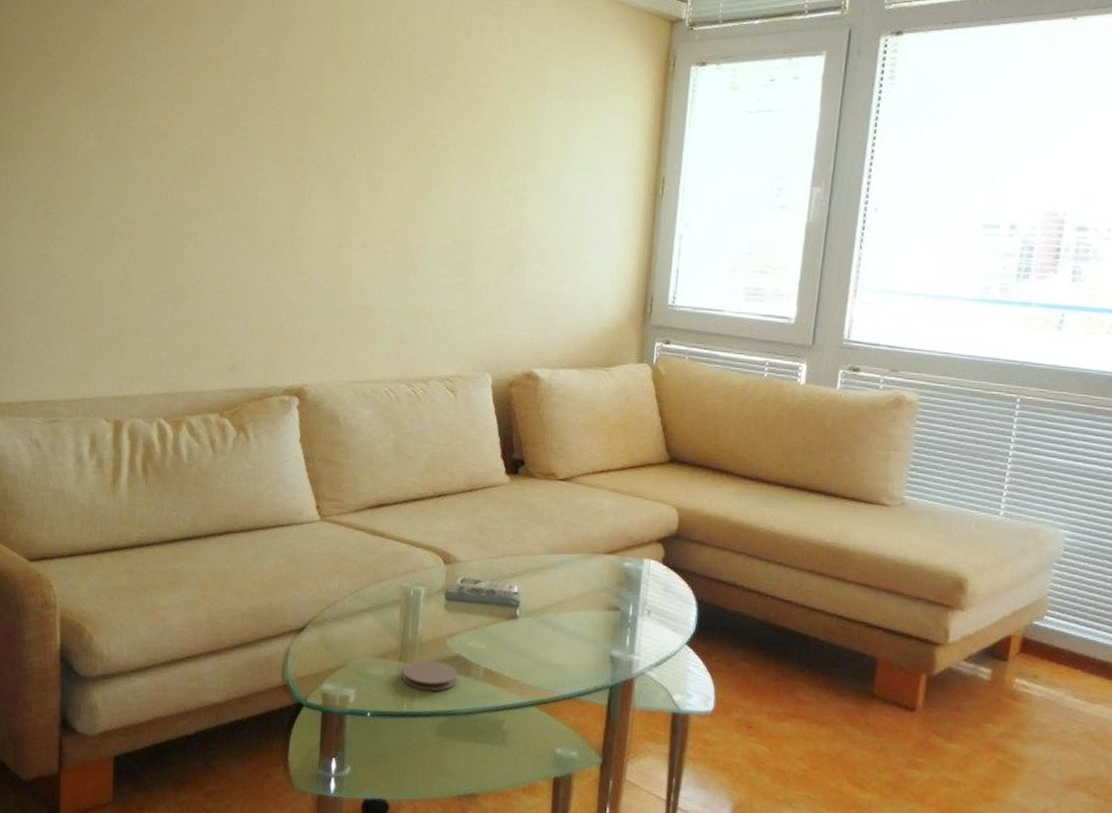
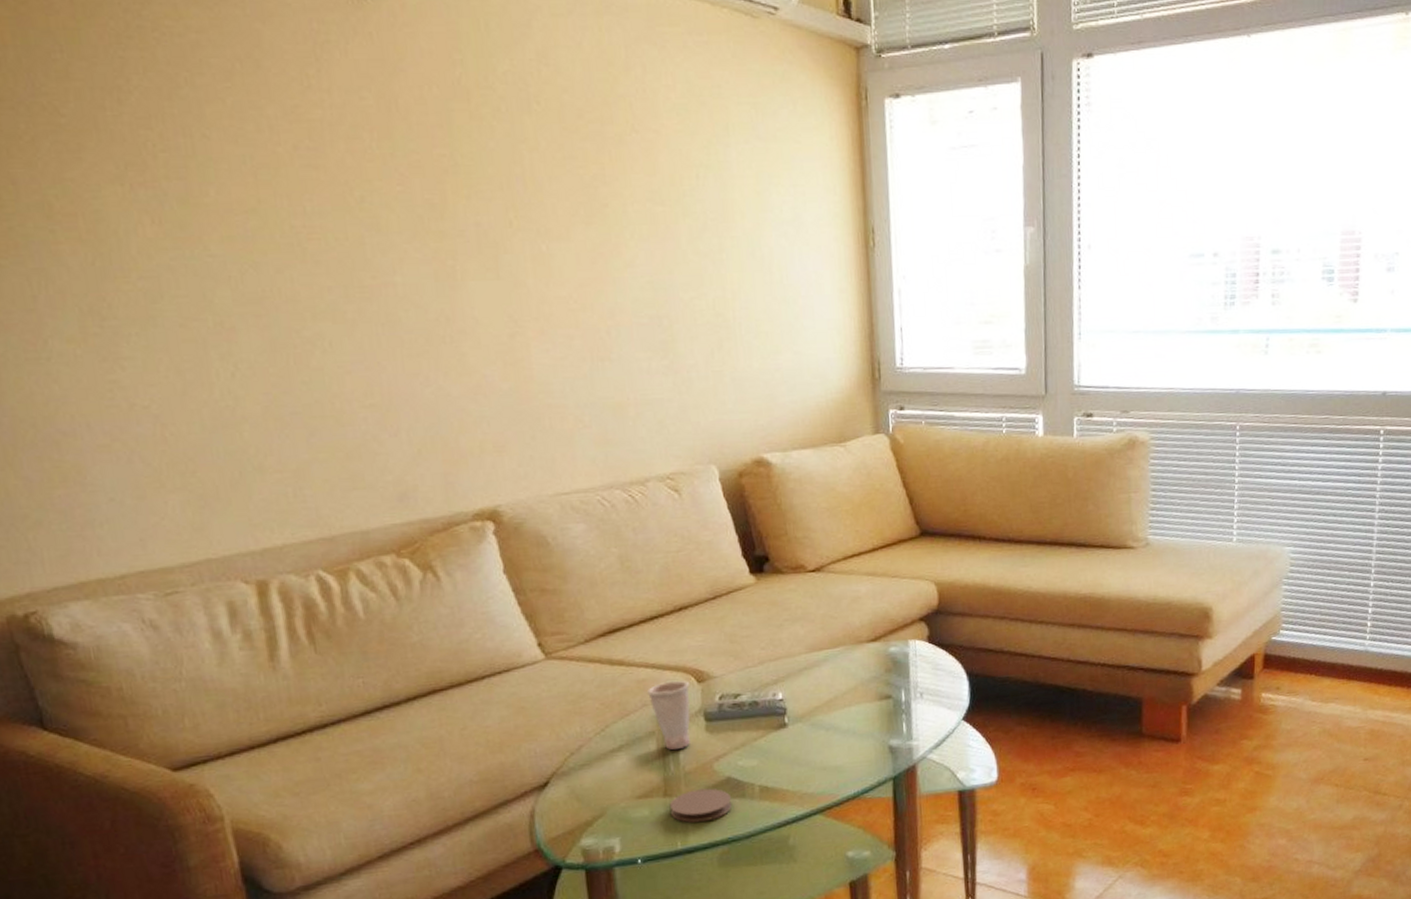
cup: none [400,558,437,621] -> present [648,680,690,751]

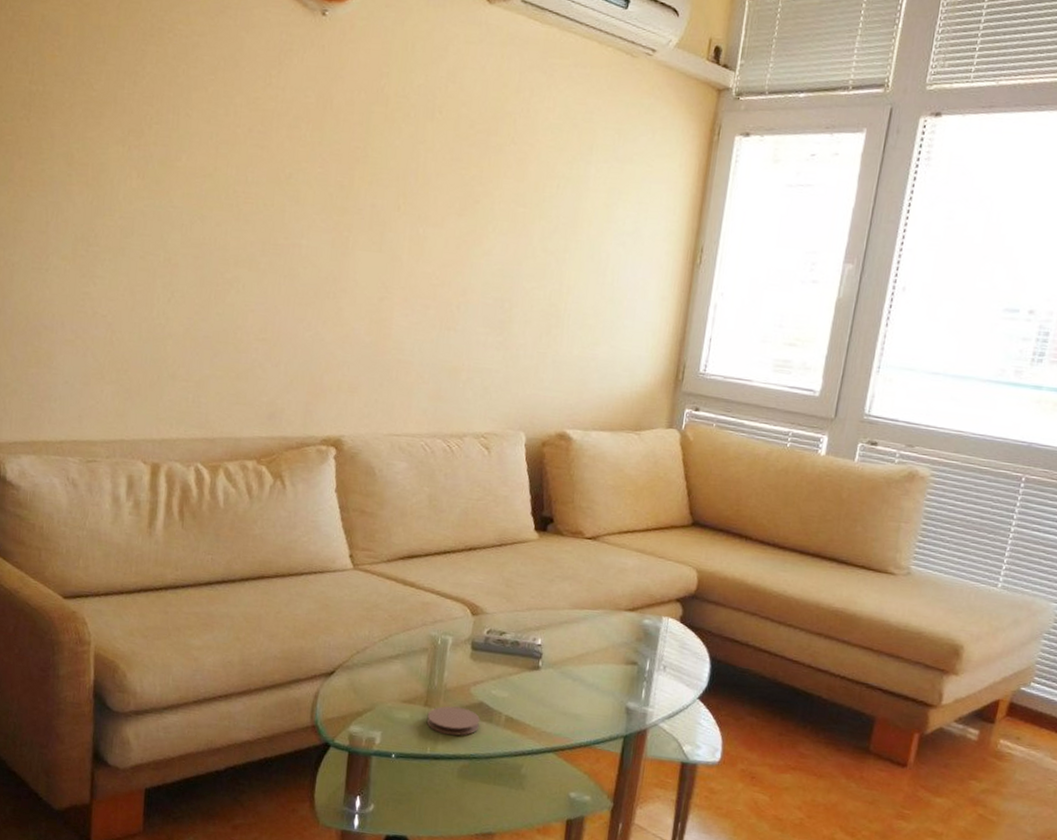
cup: present [648,680,690,751] -> none [429,609,465,669]

